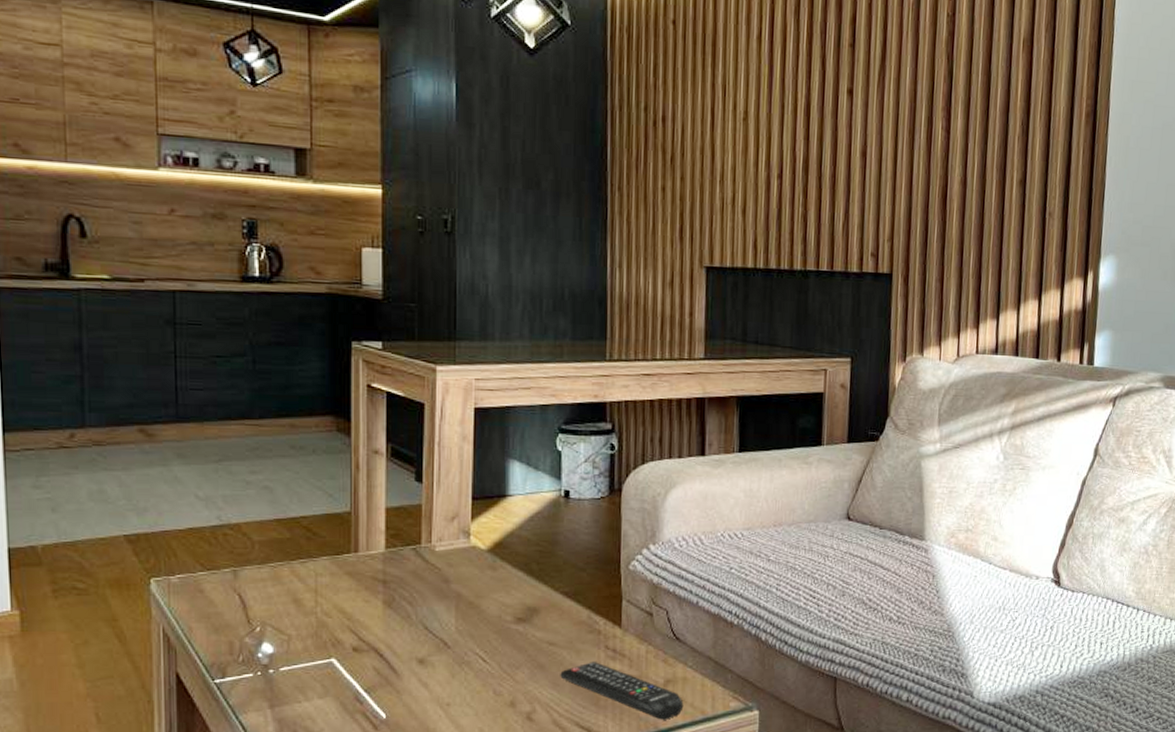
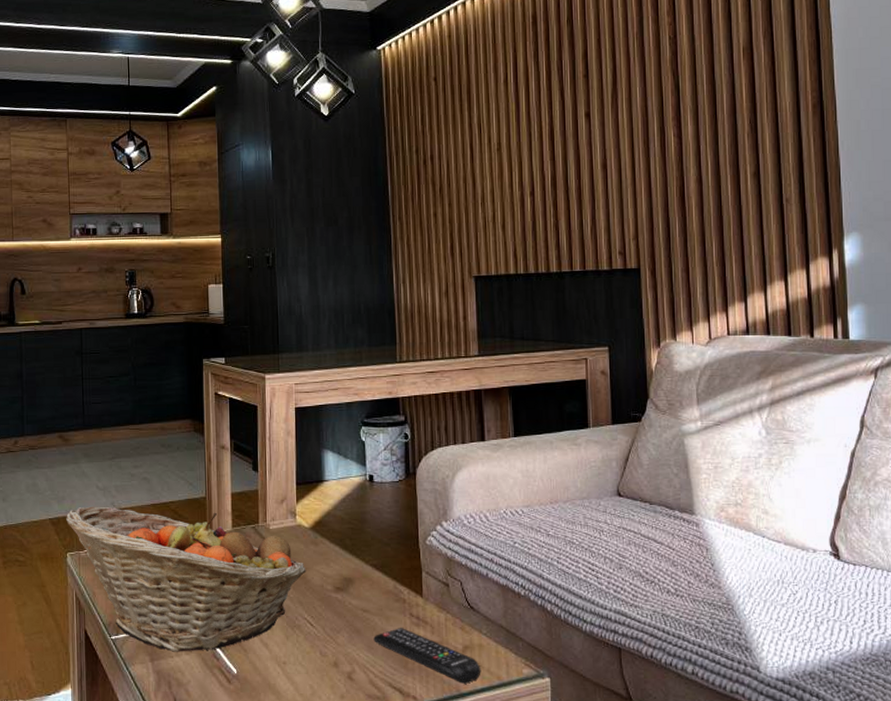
fruit basket: none [149,520,481,696] -> present [66,506,306,652]

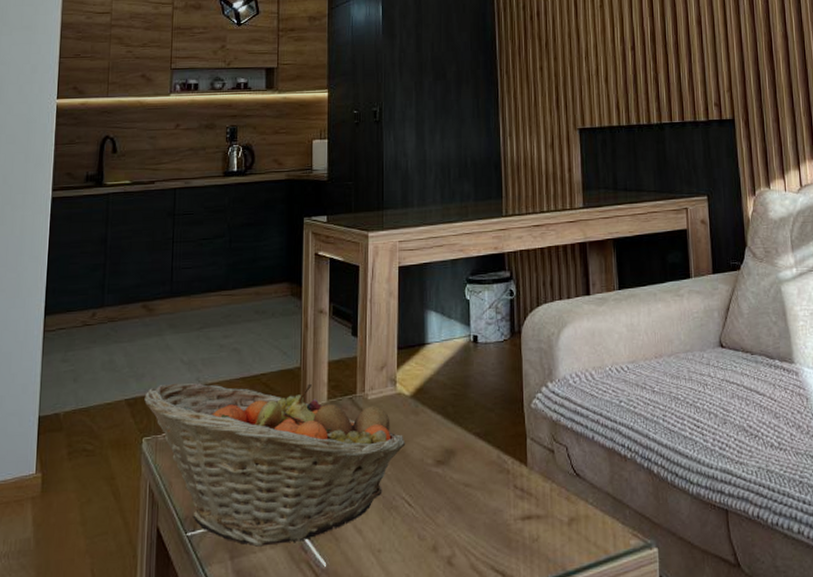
remote control: present [373,628,481,684] -> none [475,502,588,561]

